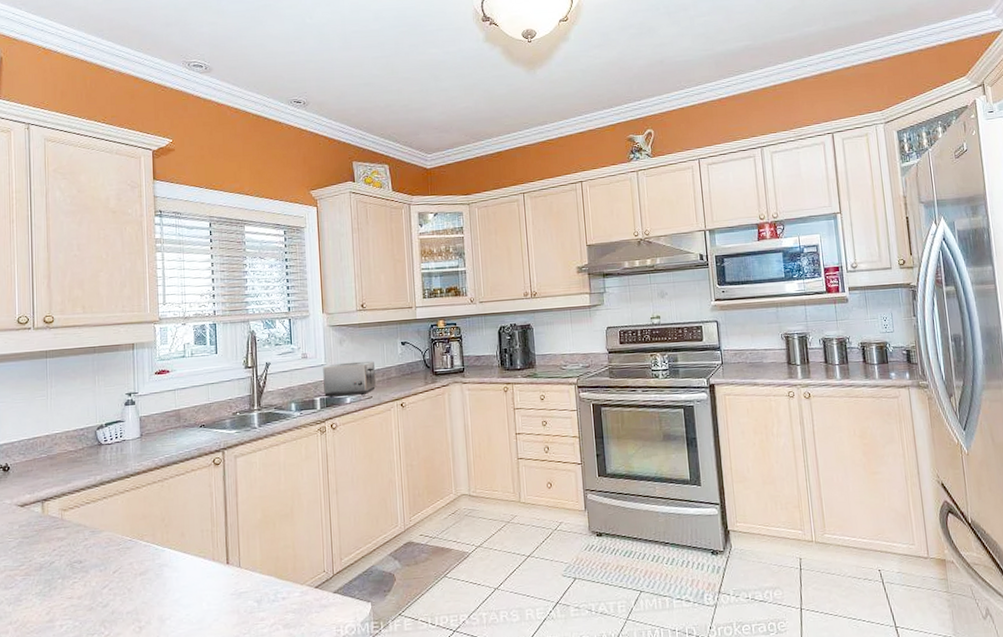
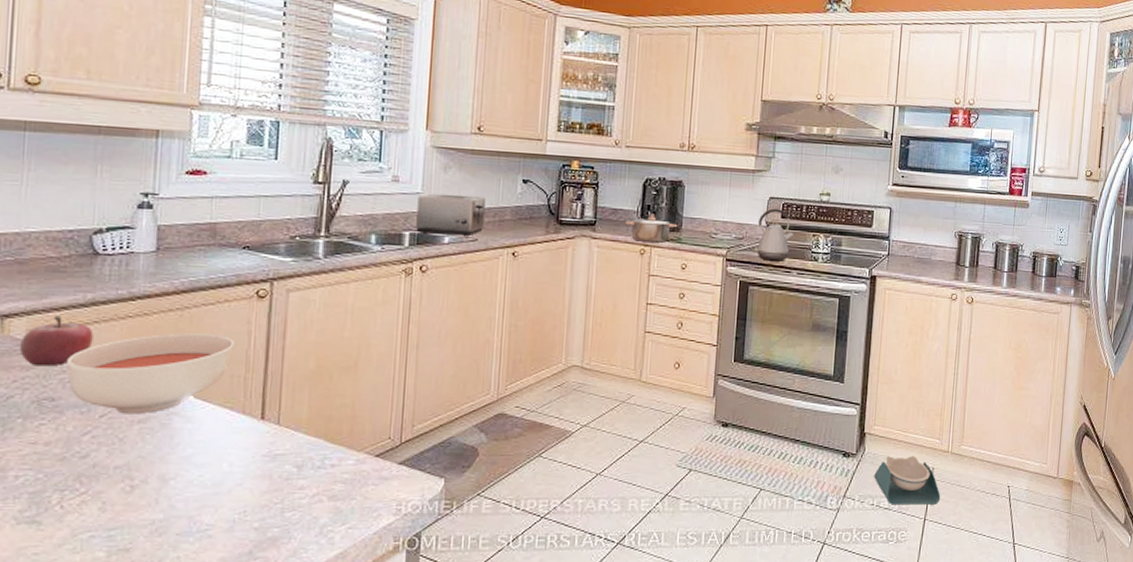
fruit: none [55,495,104,537] -> present [19,315,94,367]
bowl: none [87,498,202,569] -> present [66,333,234,414]
cooking pot: none [487,355,532,381] -> present [624,213,678,243]
kettle: none [600,336,635,383] -> present [754,208,795,261]
pet bowl: none [744,548,813,597] -> present [874,456,941,505]

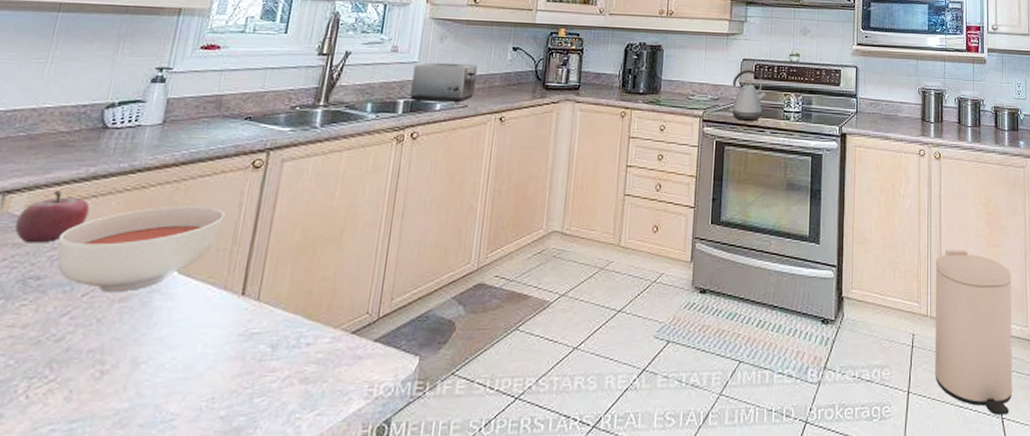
cooking pot: present [624,213,678,243] -> none [606,77,657,105]
pet bowl: present [874,456,941,505] -> none [854,321,923,377]
pedal bin: none [951,391,1036,541] -> present [935,250,1013,415]

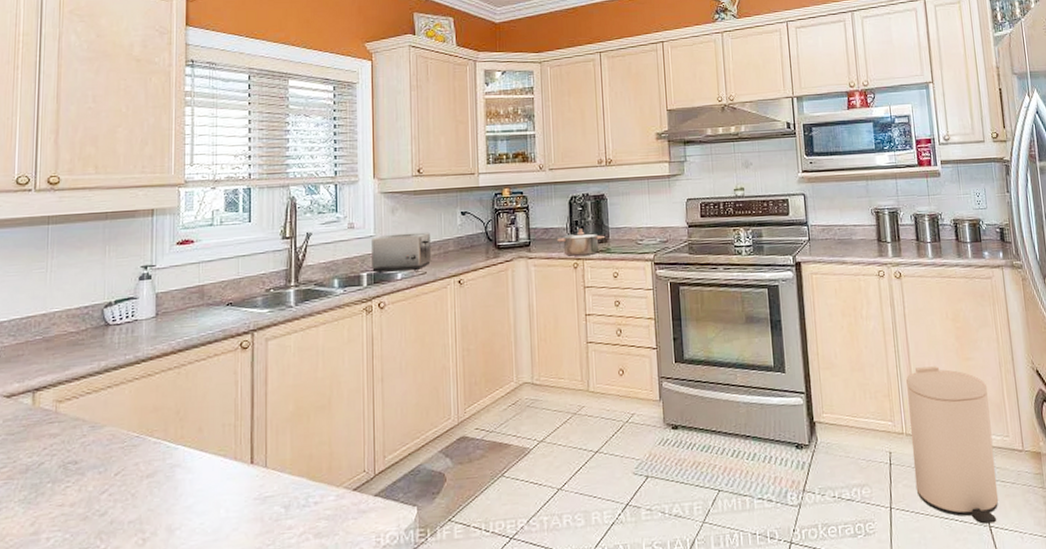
fruit: present [14,190,90,243] -> none [47,384,107,433]
bowl: present [57,206,225,293] -> none [85,387,224,471]
cooking pot: none [606,77,657,105] -> present [556,228,606,256]
kettle: present [729,69,768,121] -> none [679,208,716,260]

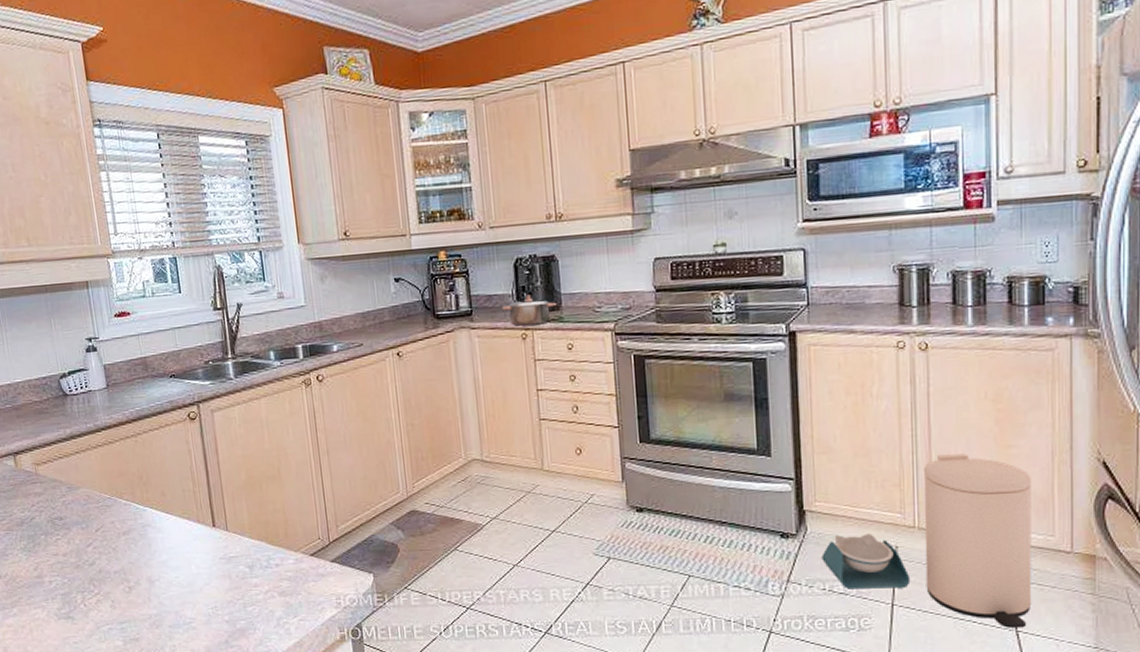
toaster: present [371,232,431,273] -> none [303,301,366,345]
pet bowl: none [831,441,904,496] -> present [822,534,911,589]

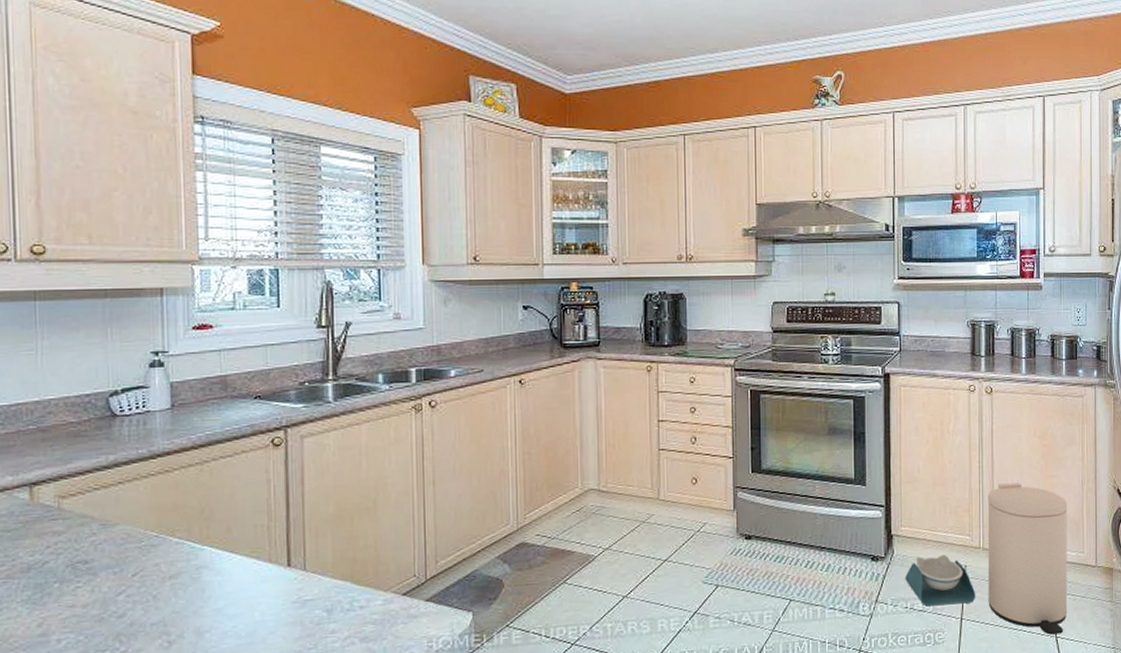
cooking pot: present [501,295,557,326] -> none [628,329,683,359]

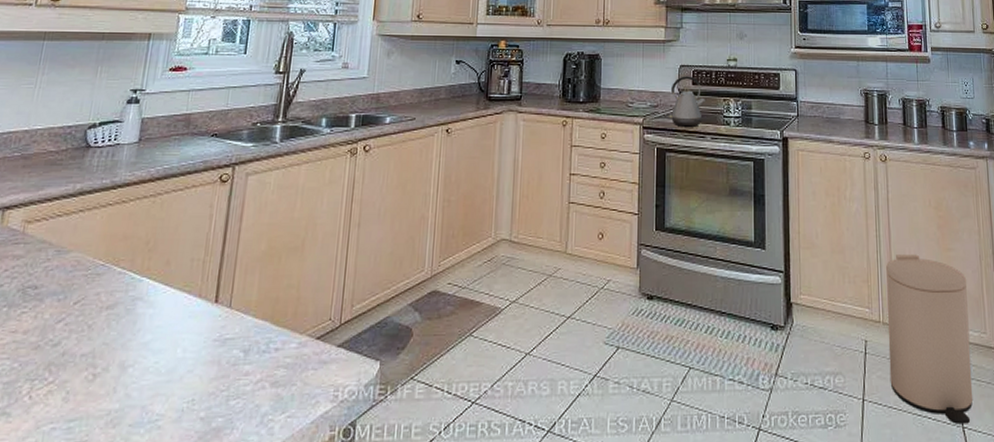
kettle: none [762,313,803,367] -> present [669,76,707,127]
pet bowl: present [905,555,976,607] -> none [805,328,878,384]

